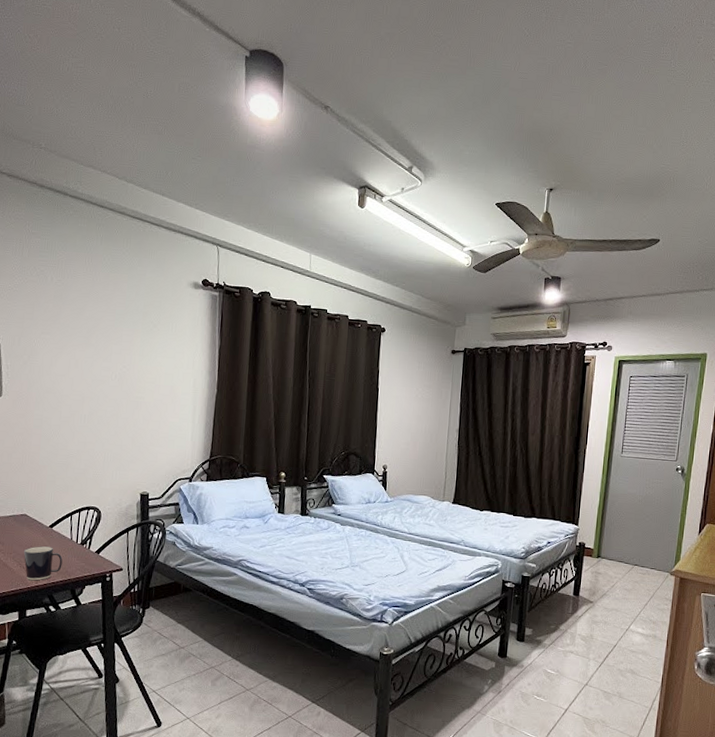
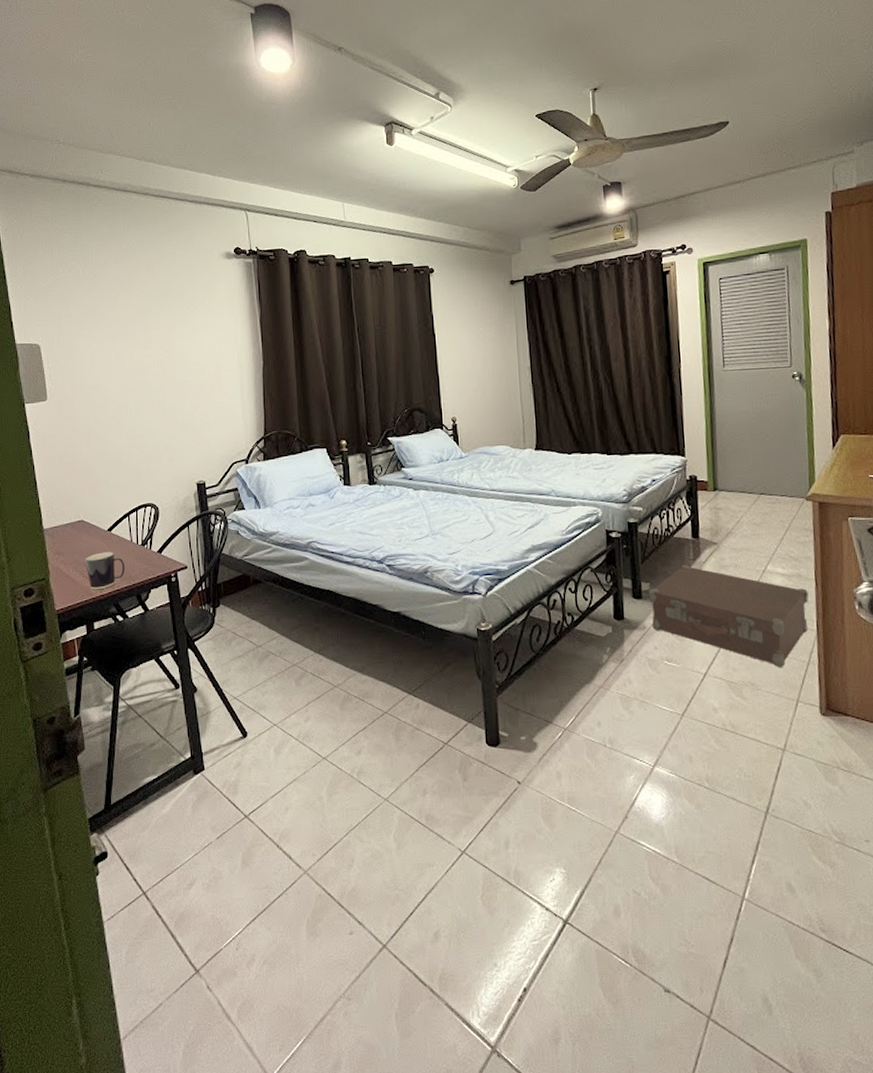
suitcase: none [529,617,660,710] -> present [648,564,809,667]

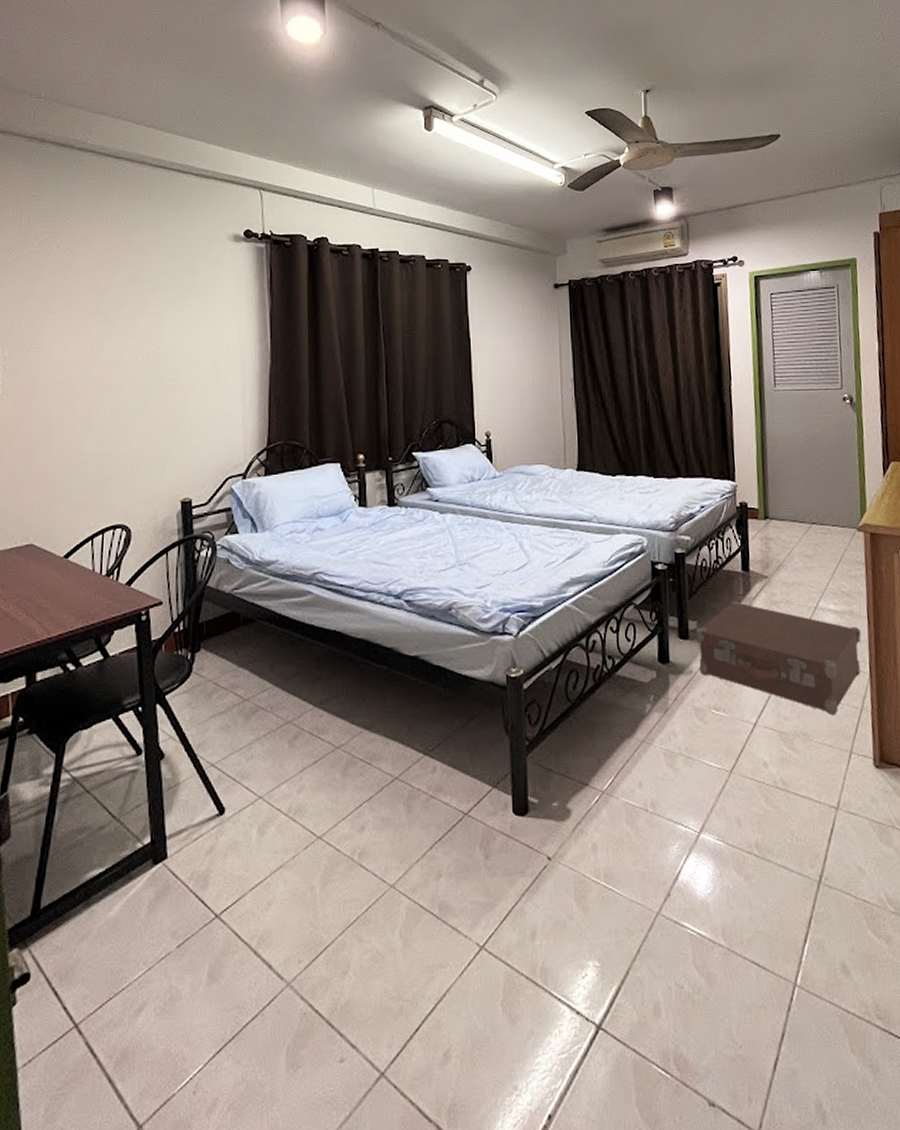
mug: present [84,552,125,590] -> none [30,584,83,632]

